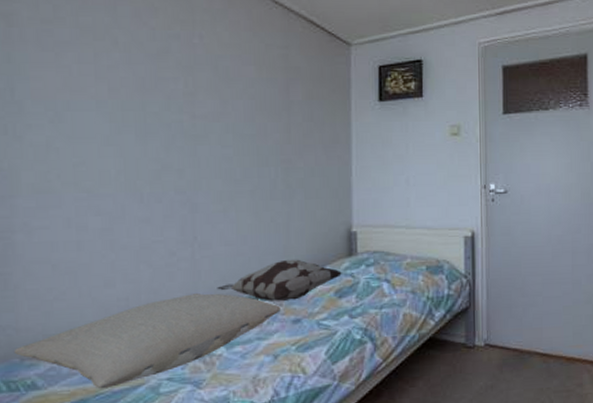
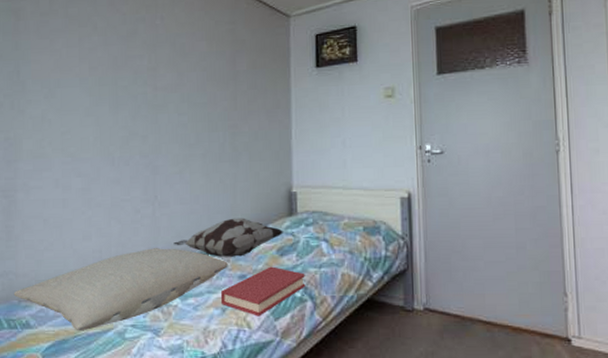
hardback book: none [273,309,366,361] -> present [221,266,306,316]

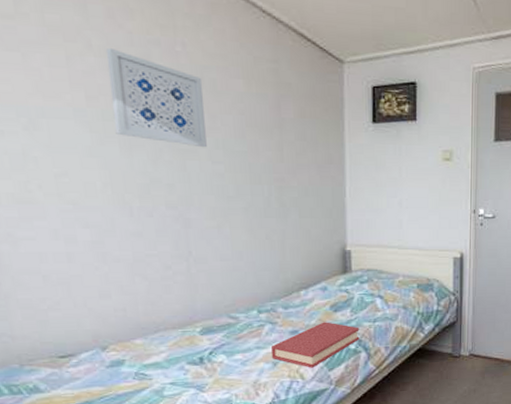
pillow: present [13,248,228,332] -> none [11,306,278,393]
wall art: none [106,27,175,102] -> present [105,47,207,148]
decorative pillow: present [173,218,284,257] -> none [215,275,338,314]

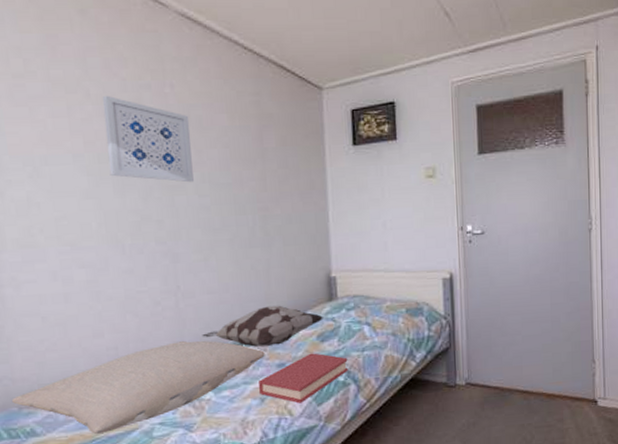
pillow: none [11,306,278,393] -> present [11,341,265,435]
decorative pillow: none [215,275,338,314] -> present [202,305,325,347]

